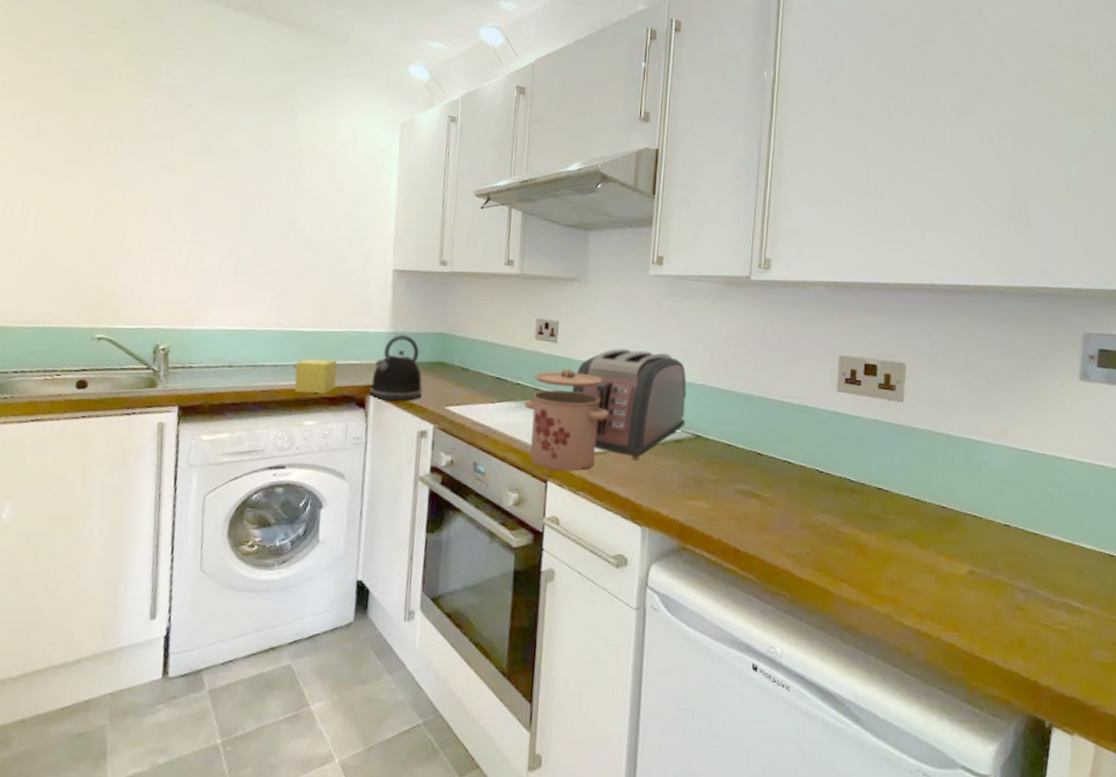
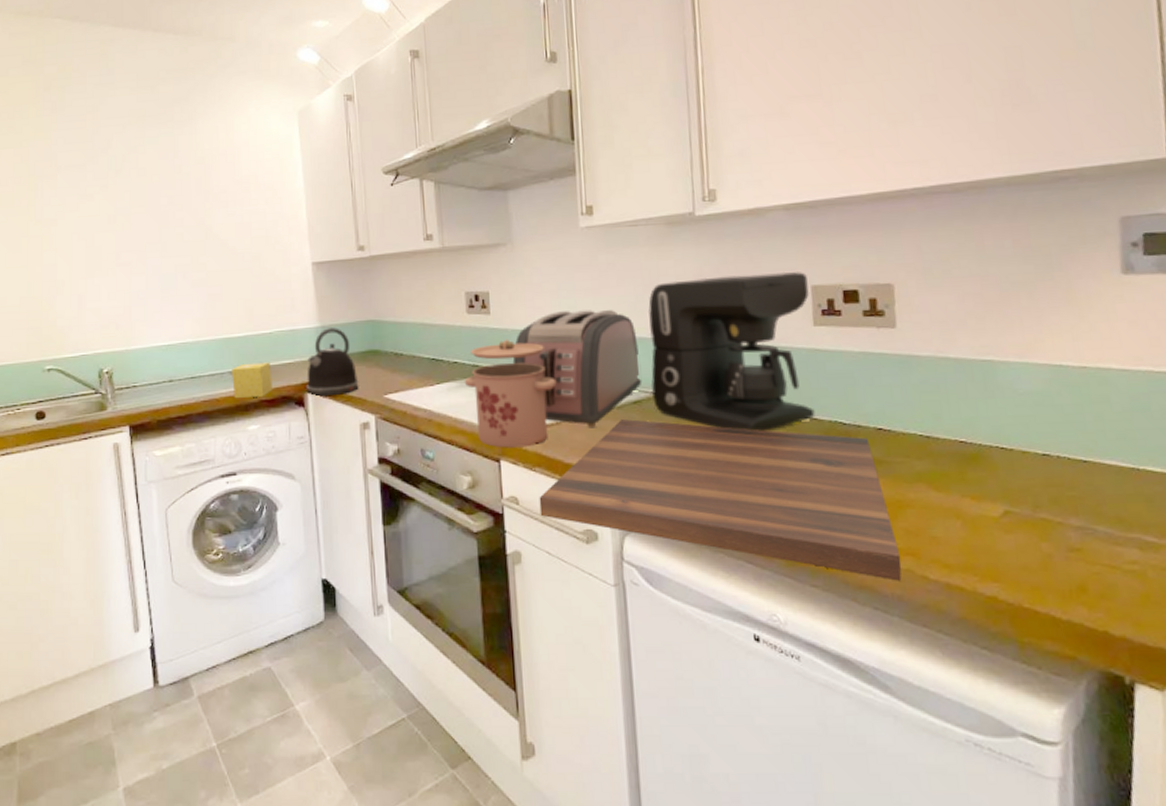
cutting board: none [577,455,883,625] -> present [539,419,902,581]
coffee maker: none [692,335,837,480] -> present [648,272,815,431]

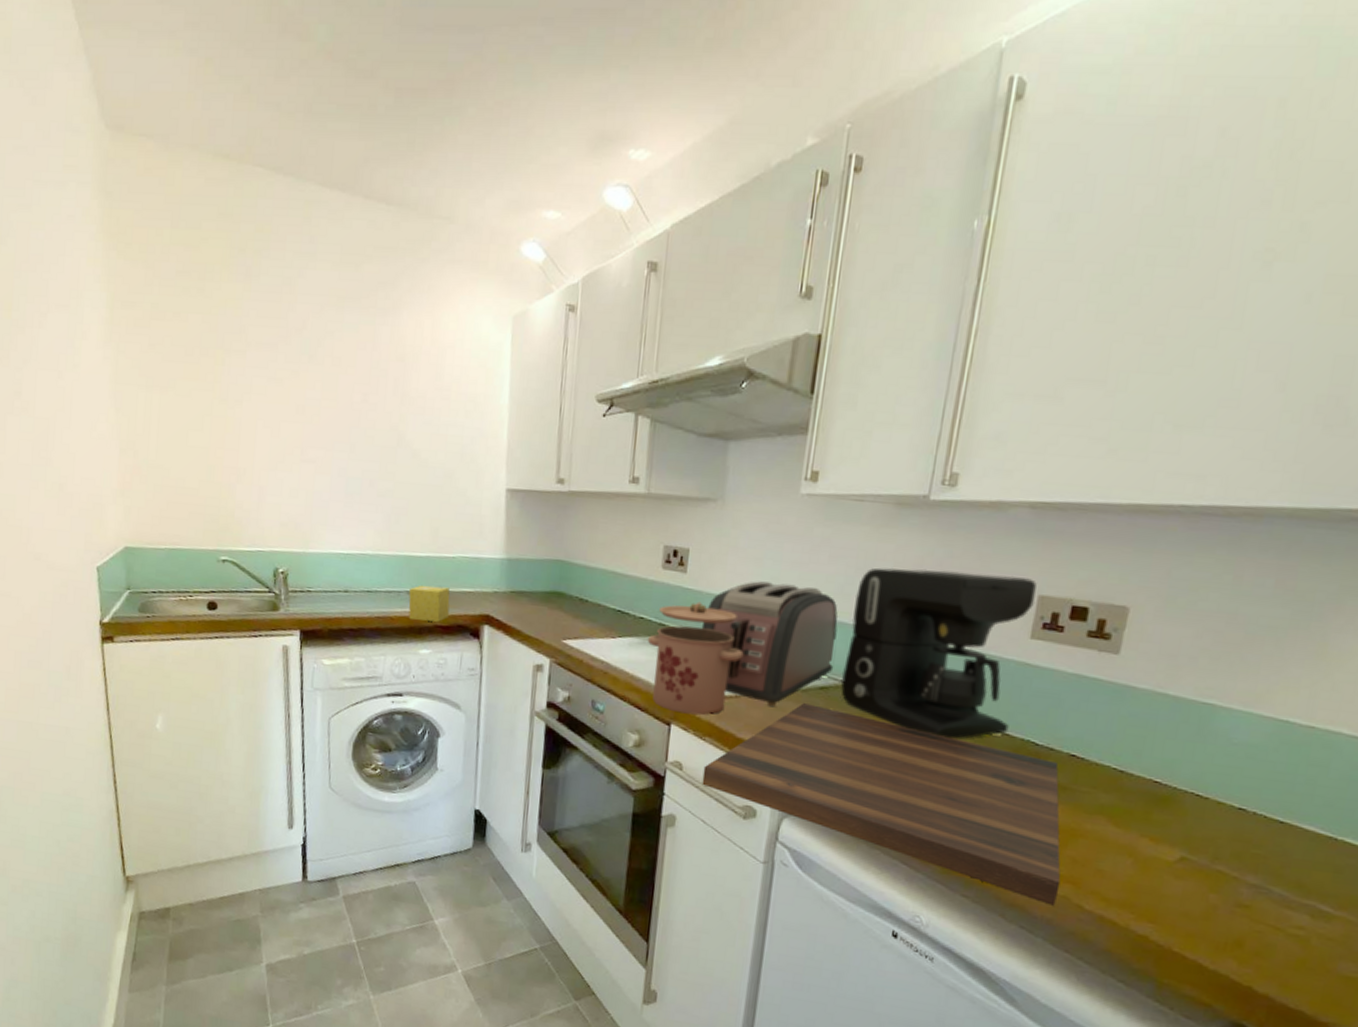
kettle: present [307,327,359,396] -> none [484,561,539,633]

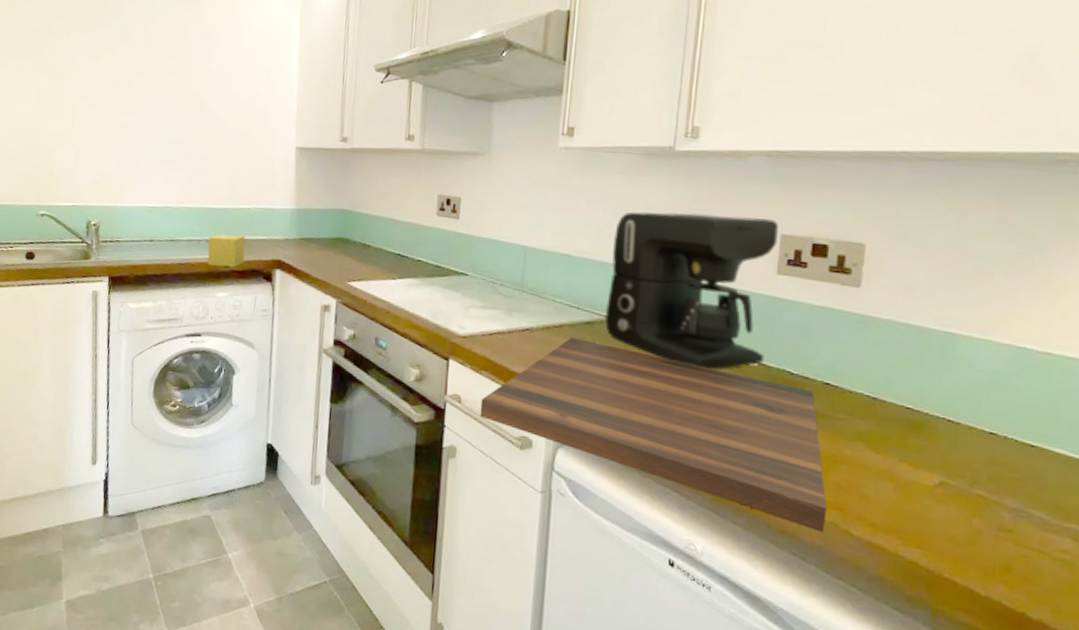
cooking pot: present [647,601,744,716] -> none [425,245,514,351]
toaster: present [701,581,838,708] -> none [474,225,599,342]

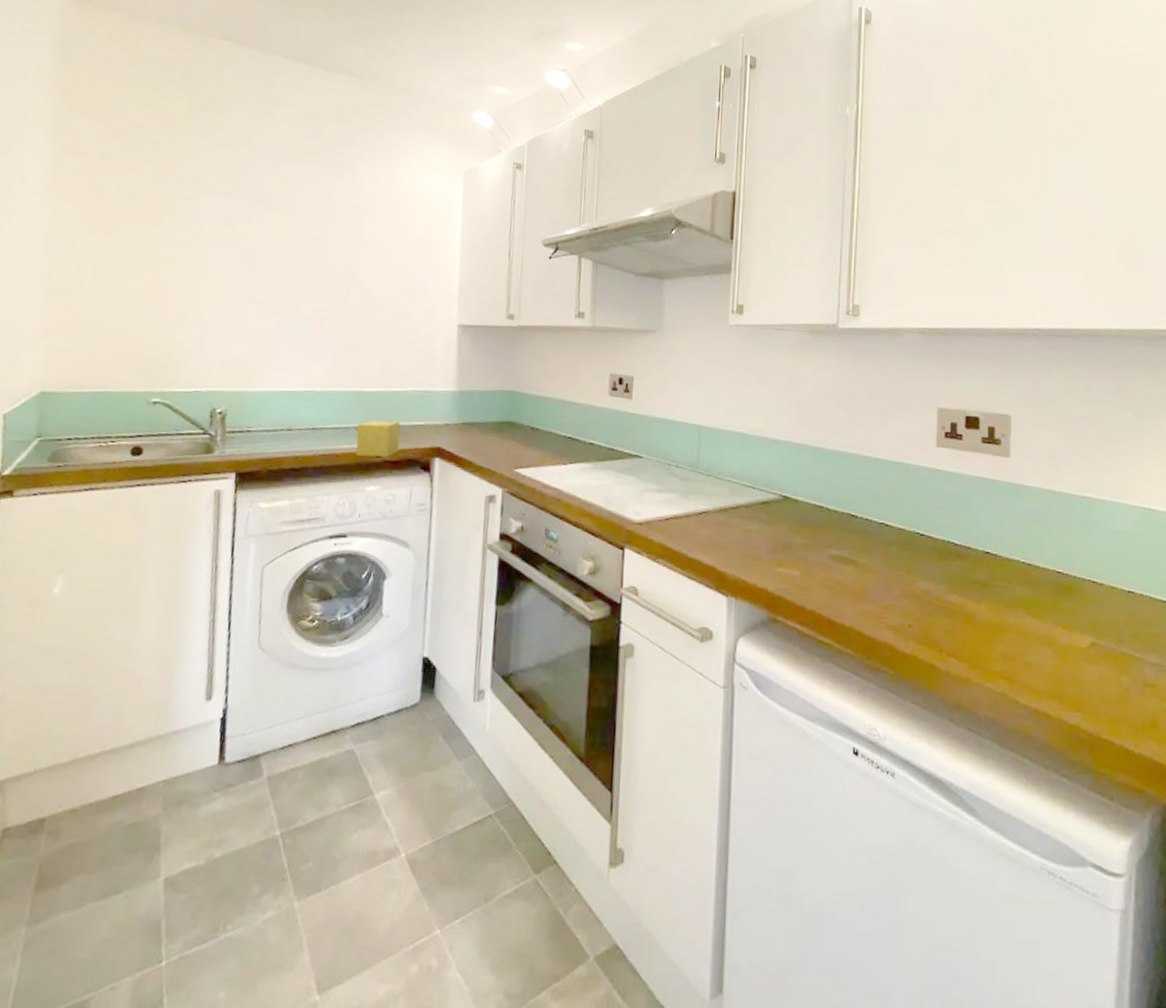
cutting board: present [480,337,827,532] -> none [658,519,996,704]
coffee maker: present [605,211,778,369] -> none [780,388,935,544]

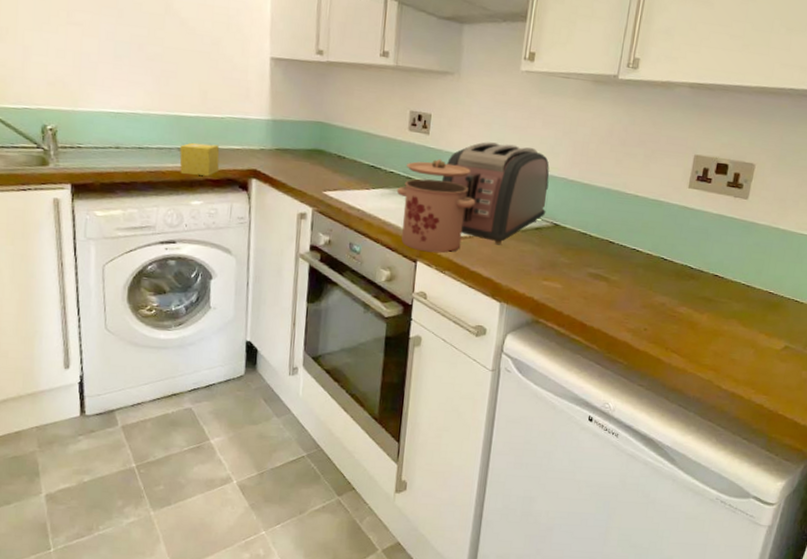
cooking pot: none [597,426,690,538] -> present [396,159,476,253]
toaster: none [648,404,773,525] -> present [441,142,550,245]

